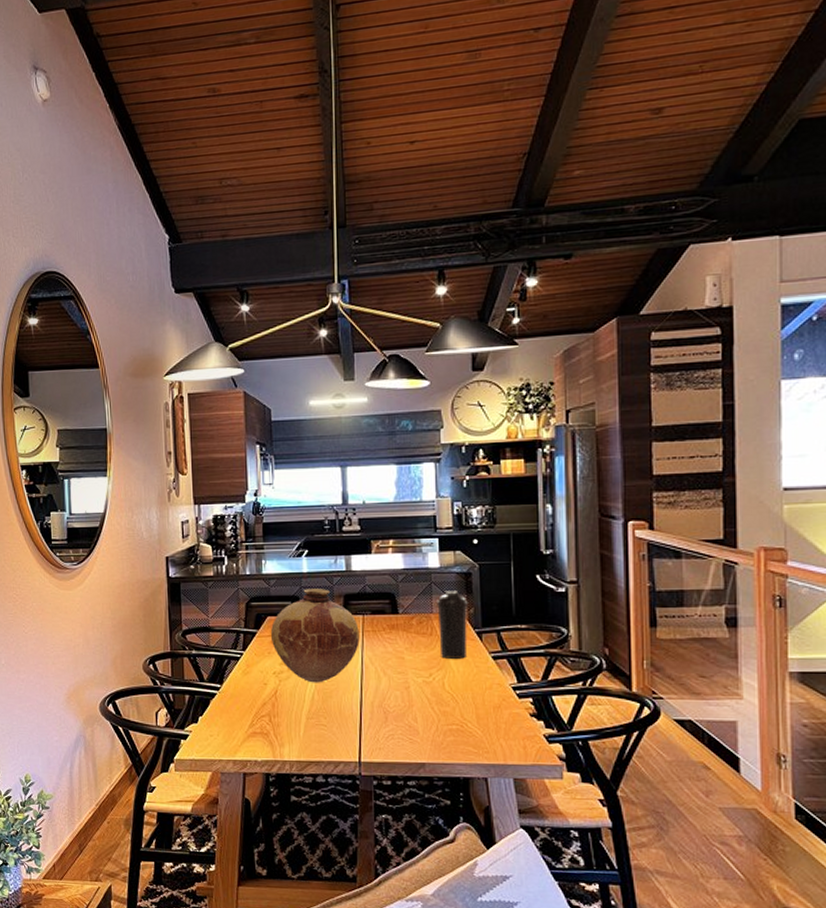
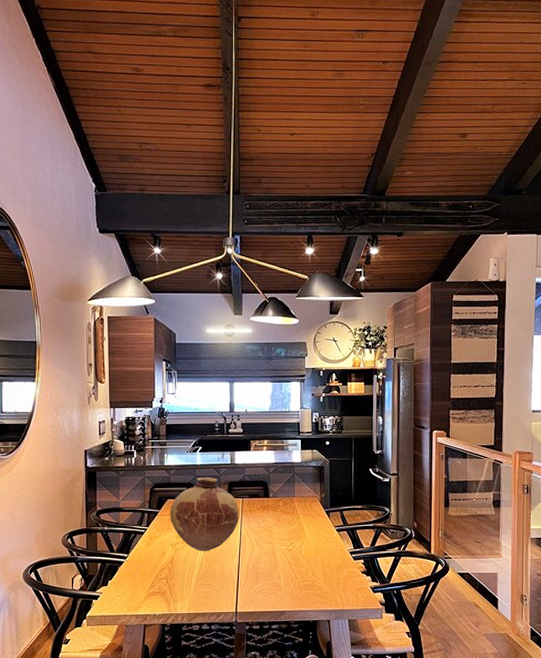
water bottle: present [437,591,468,659] -> none [298,480,321,531]

